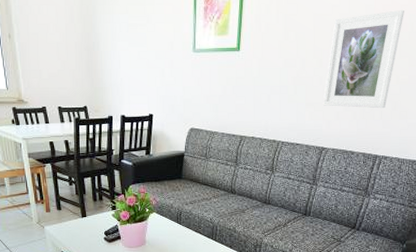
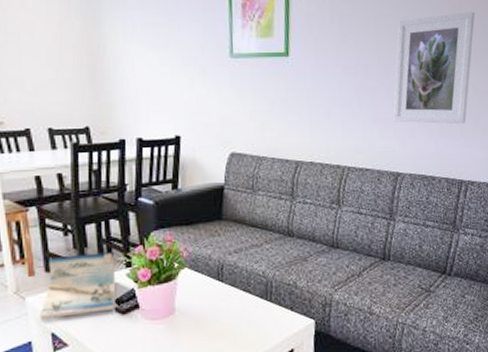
book: none [53,198,105,242] -> present [39,252,116,319]

